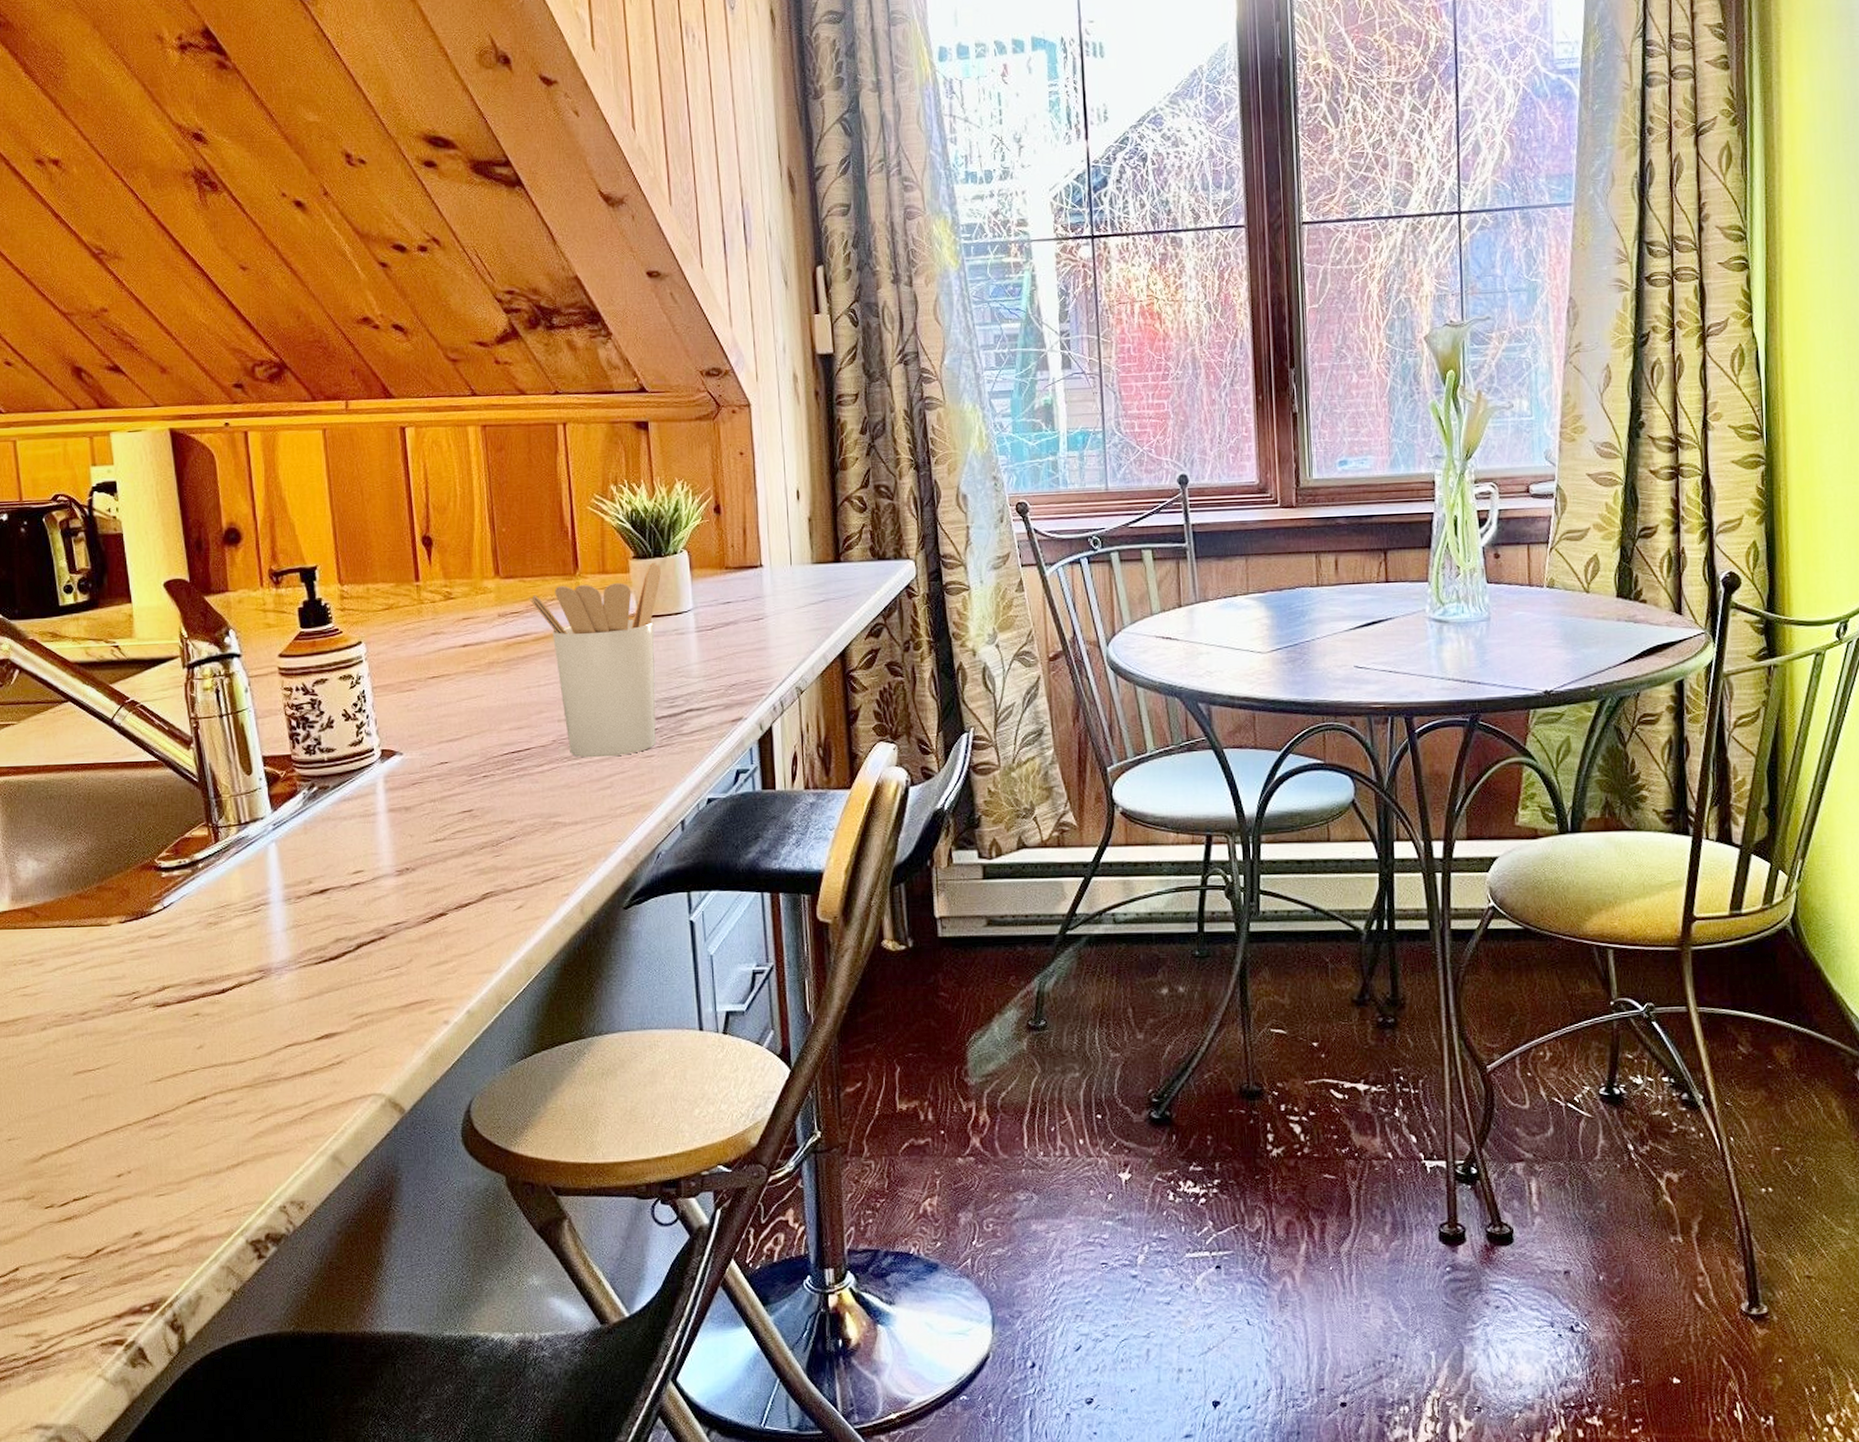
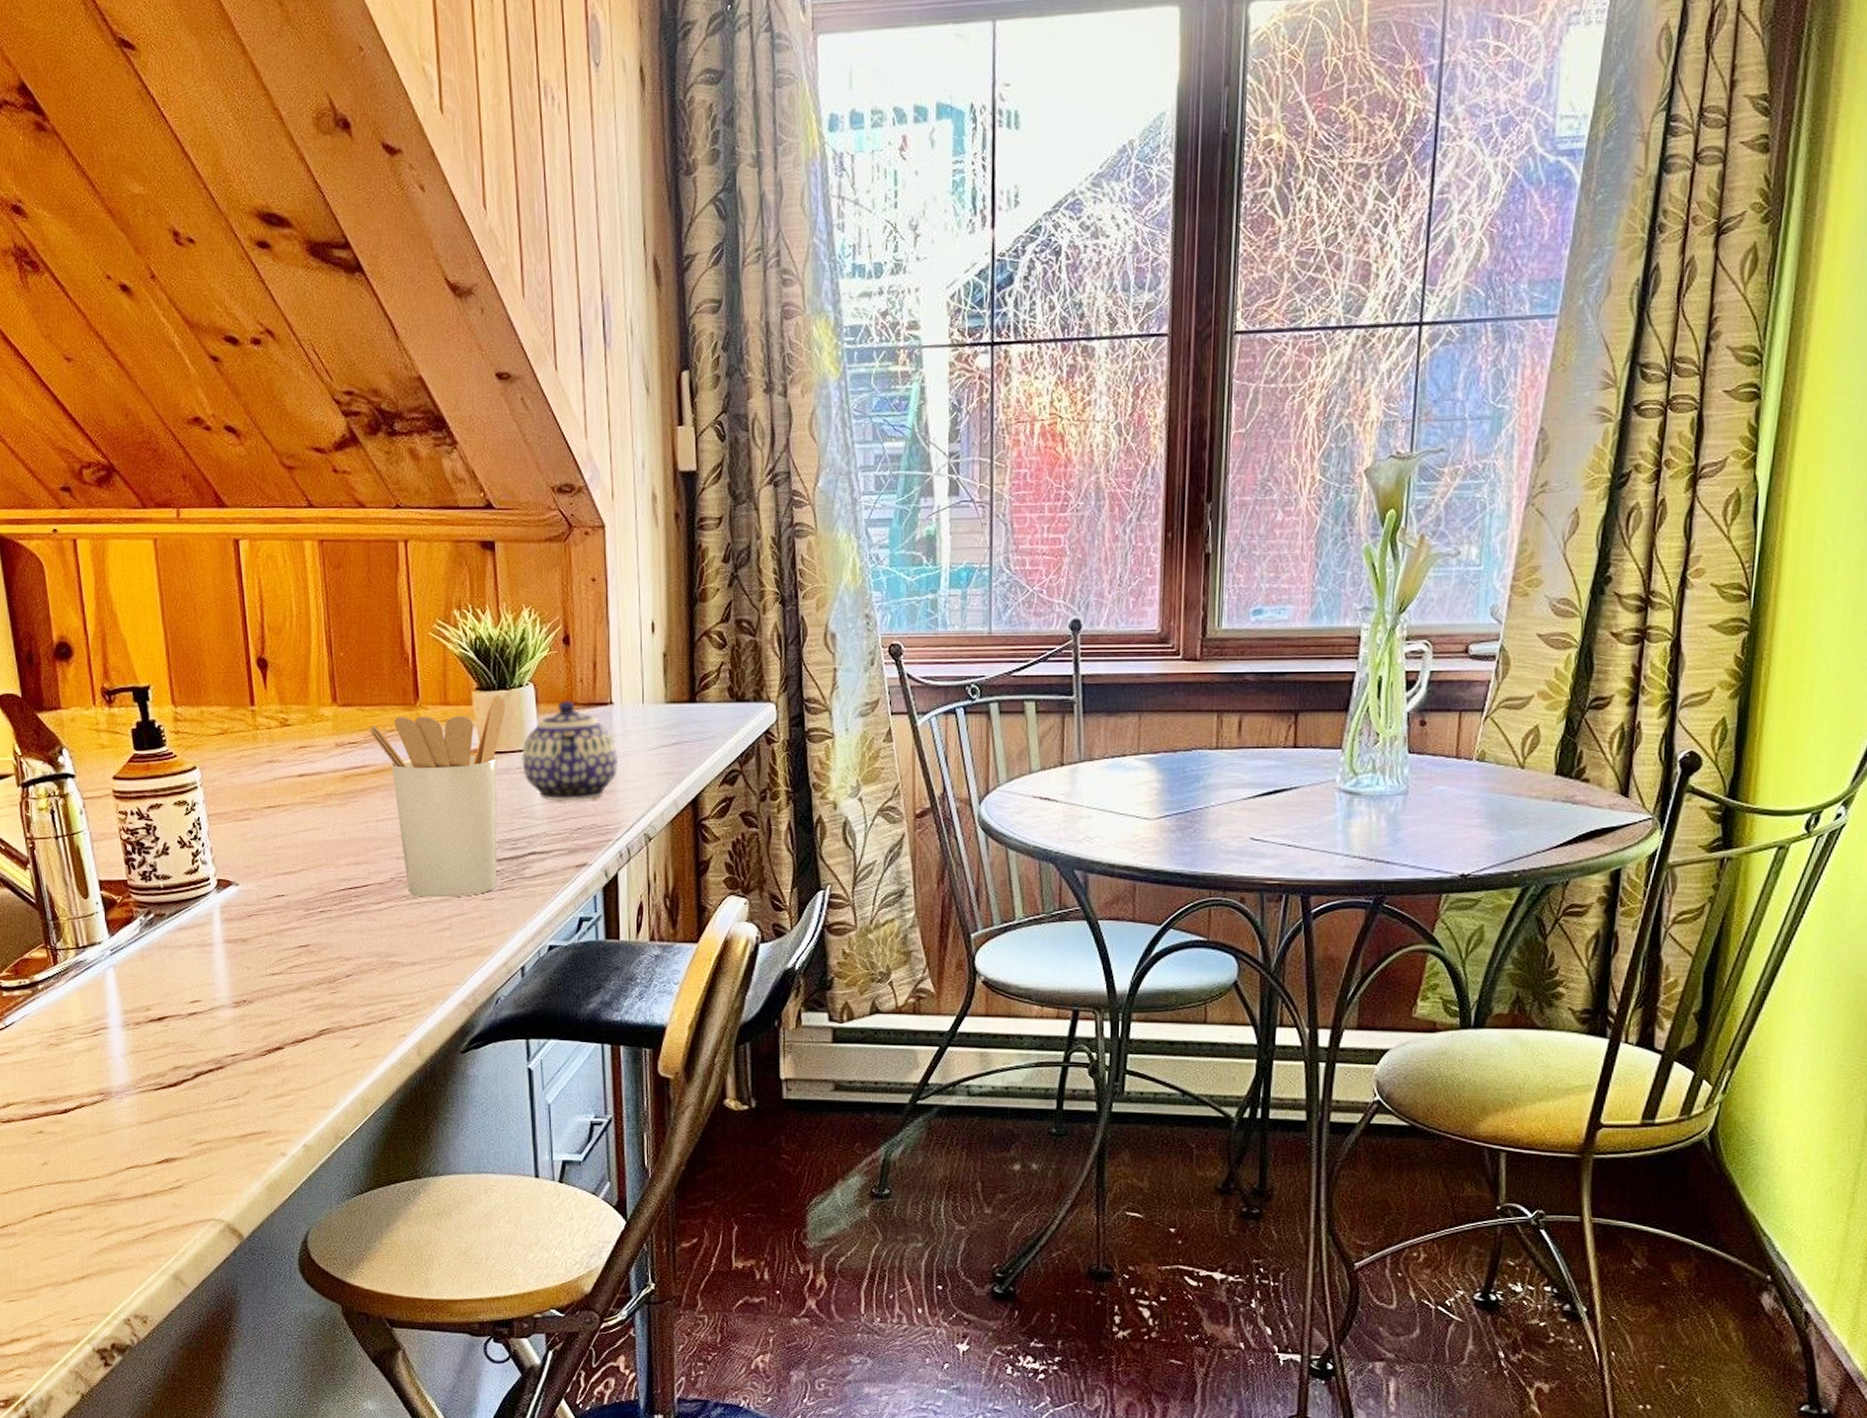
teapot: none [677,564,770,660] -> present [522,699,619,801]

